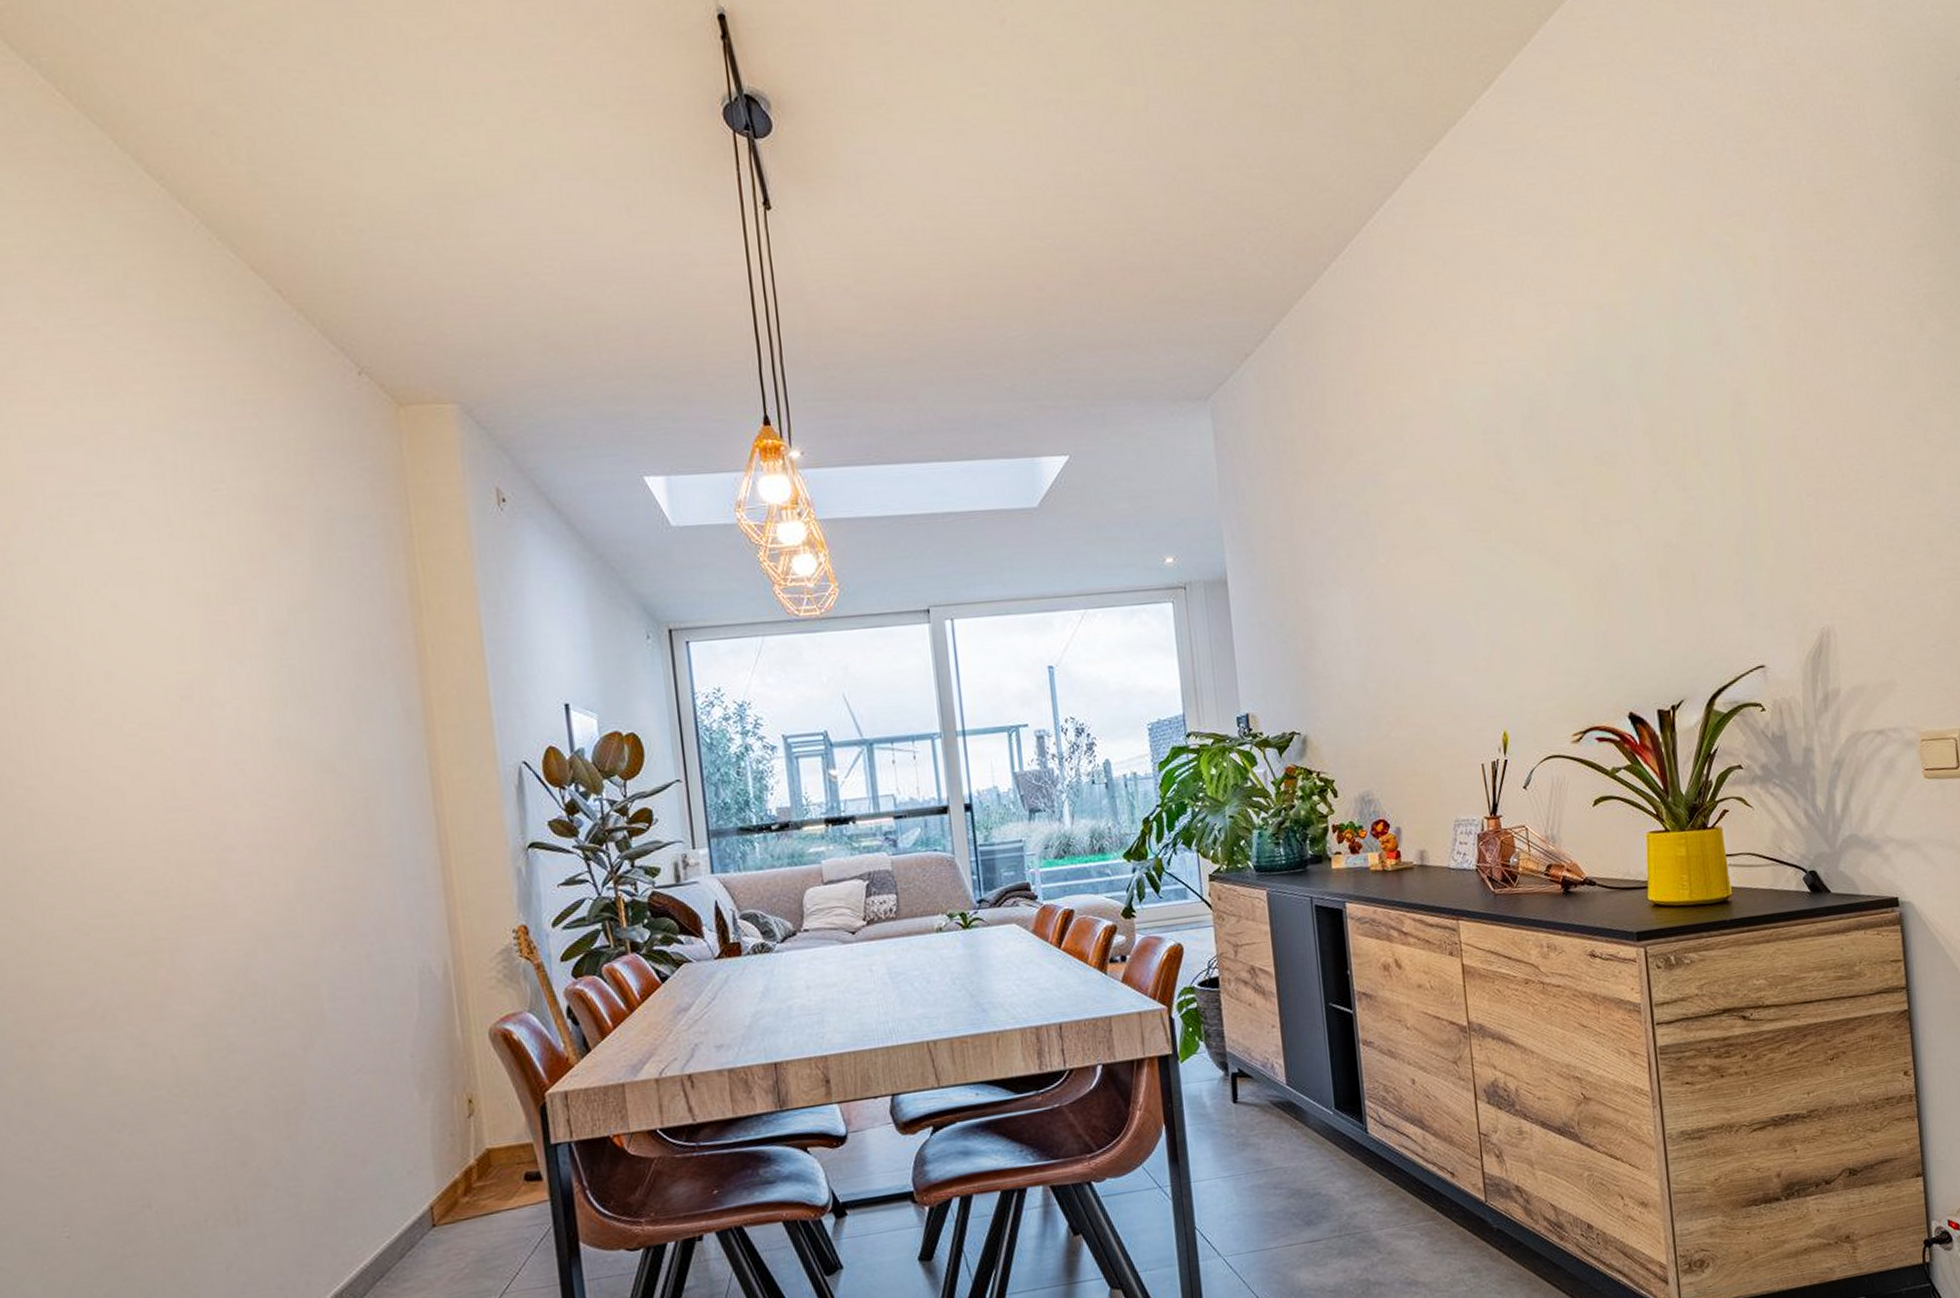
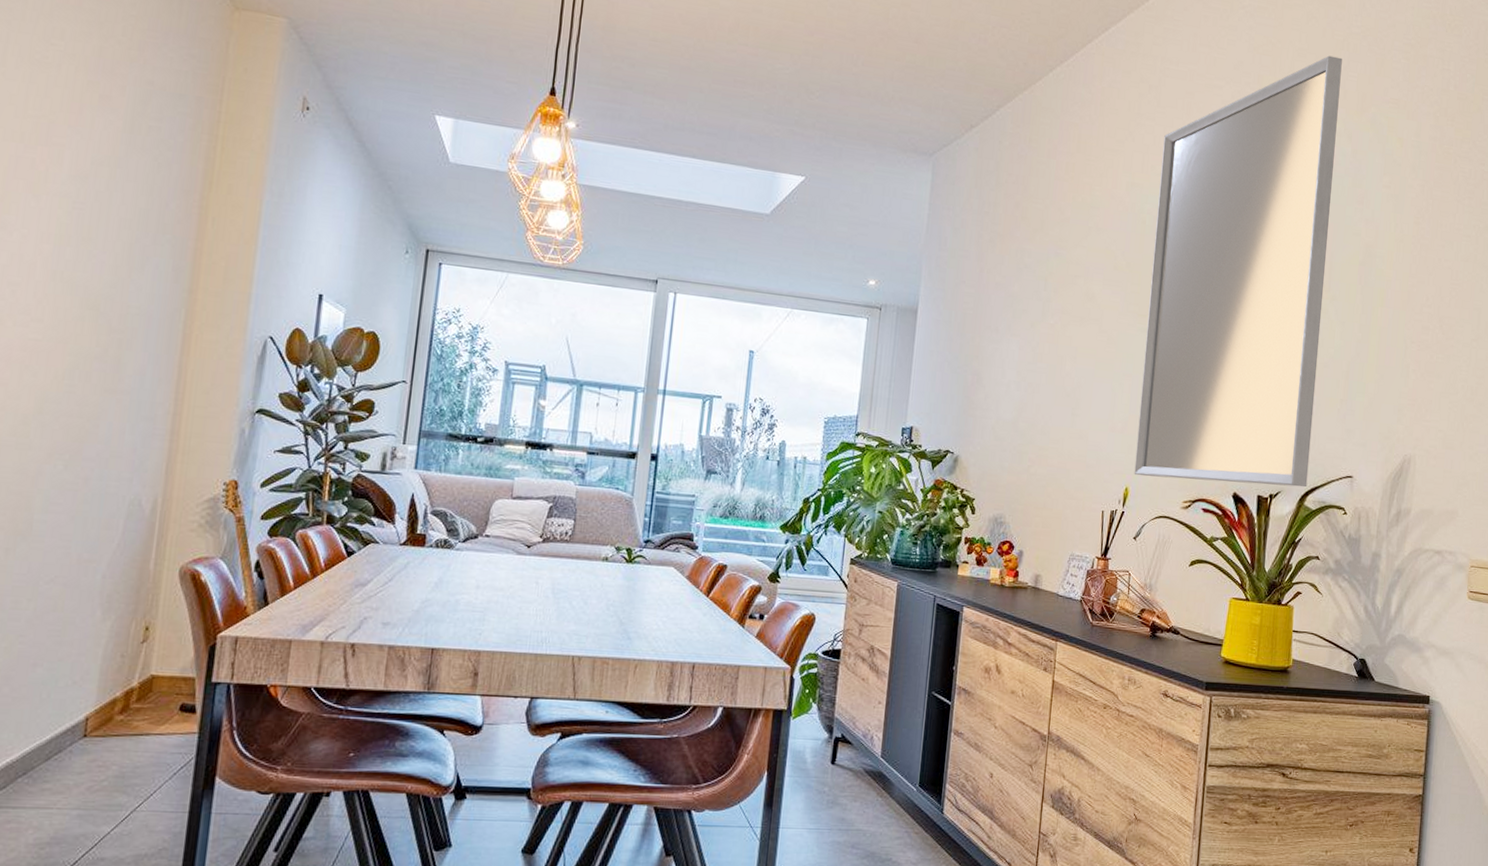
home mirror: none [1472,175,1713,717] -> present [1134,55,1342,488]

